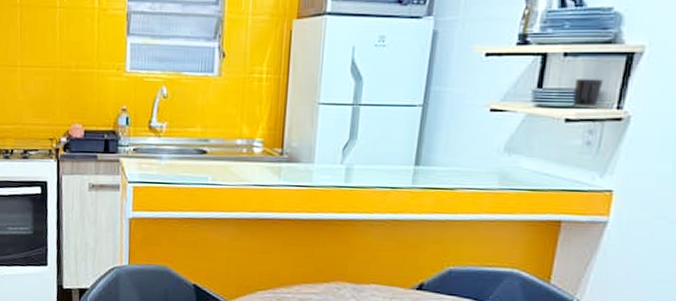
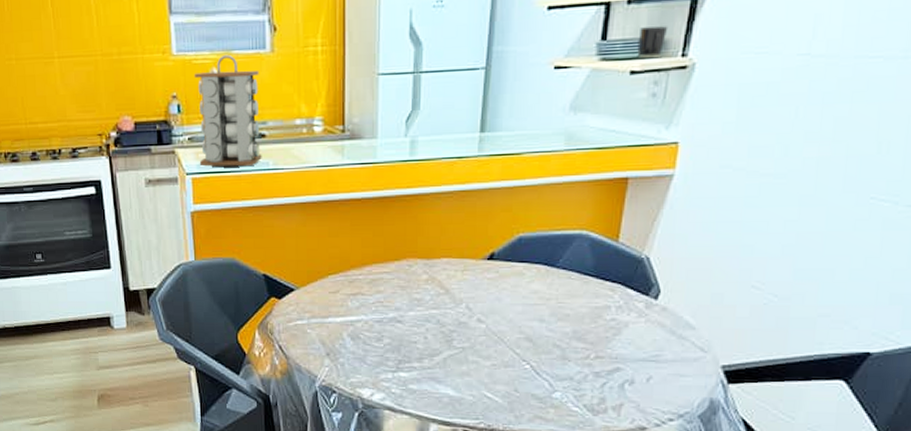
spice rack: none [142,75,206,180] -> present [194,54,262,168]

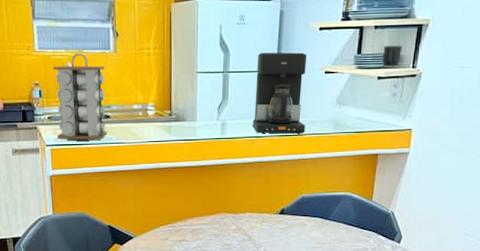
coffee maker: none [452,41,530,153] -> present [253,52,307,134]

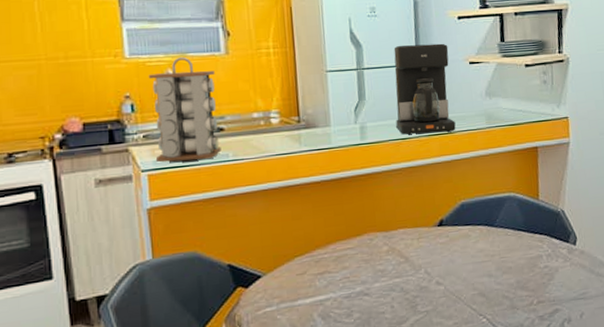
mug: present [382,46,403,69] -> none [527,31,546,55]

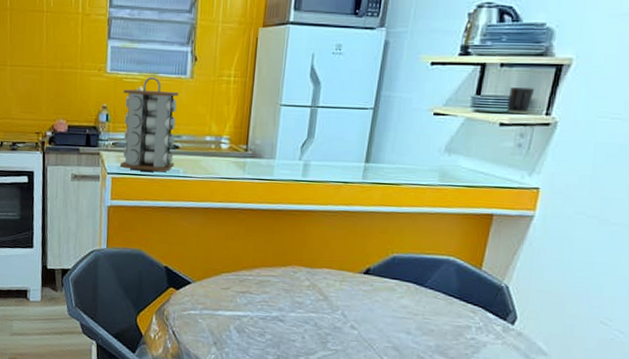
coffee maker: present [394,43,456,135] -> none [340,86,413,183]
mug: none [527,31,546,55] -> present [506,87,535,115]

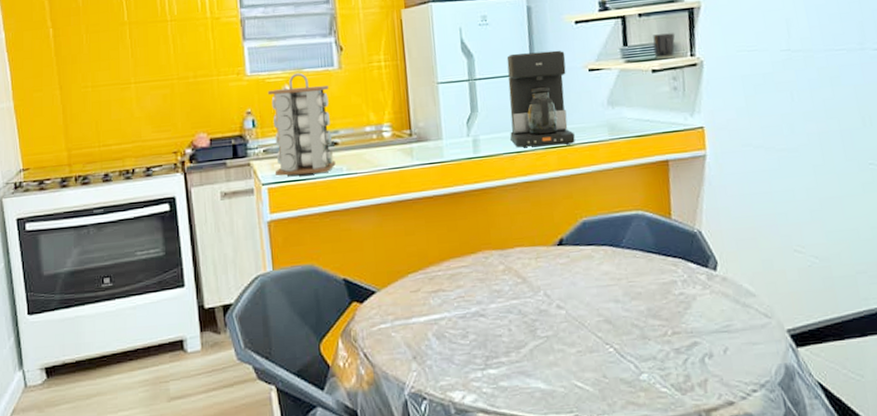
coffee maker: none [340,86,413,183] -> present [506,50,575,148]

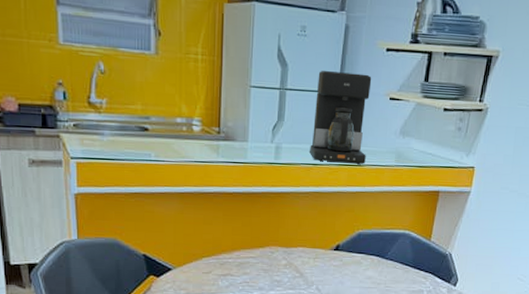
spice rack: present [267,72,336,177] -> none [80,50,145,156]
mug: present [653,33,676,60] -> none [449,75,471,101]

